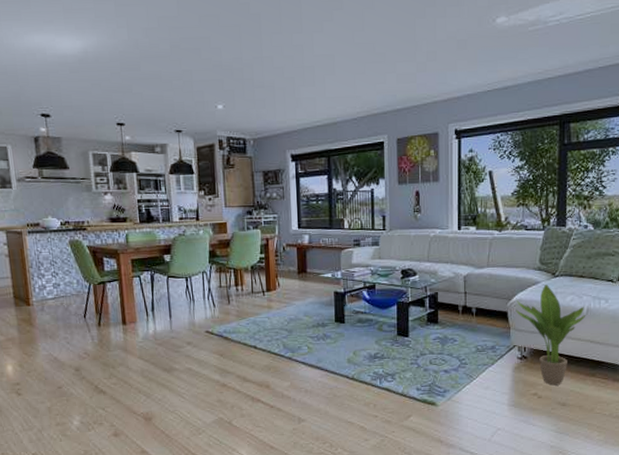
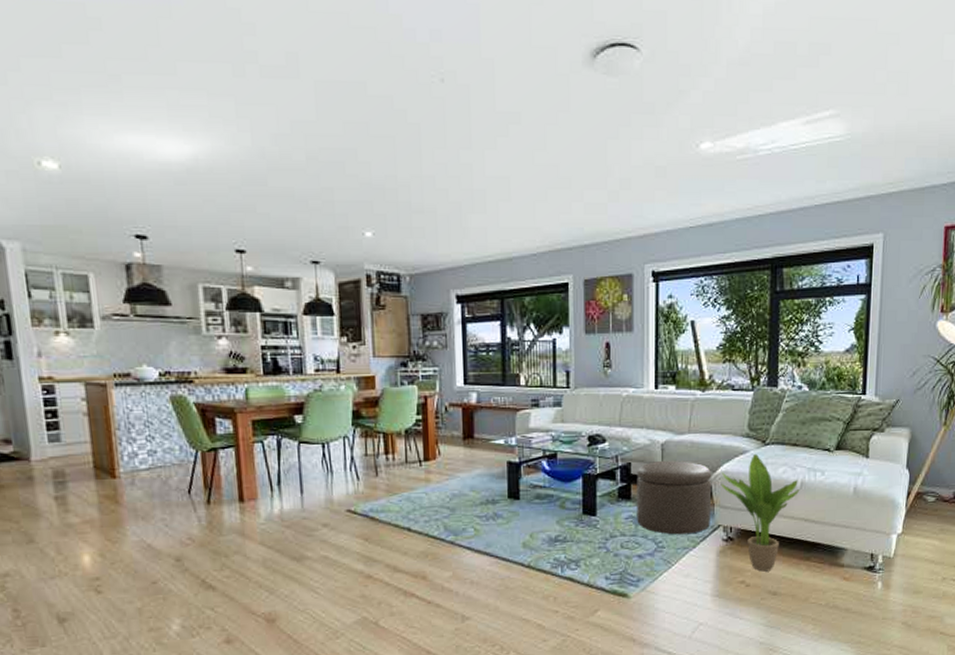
ottoman: none [443,290,507,353] -> present [637,460,711,535]

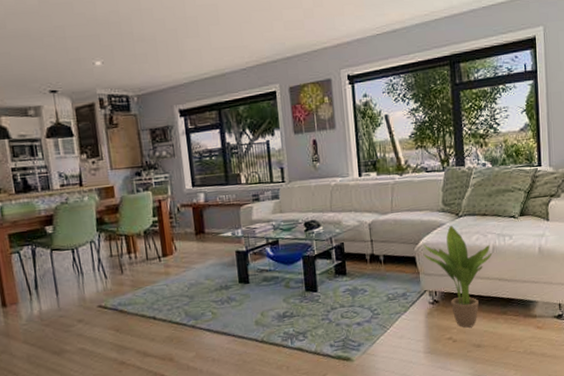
ottoman: present [637,460,711,535] -> none [349,237,418,303]

